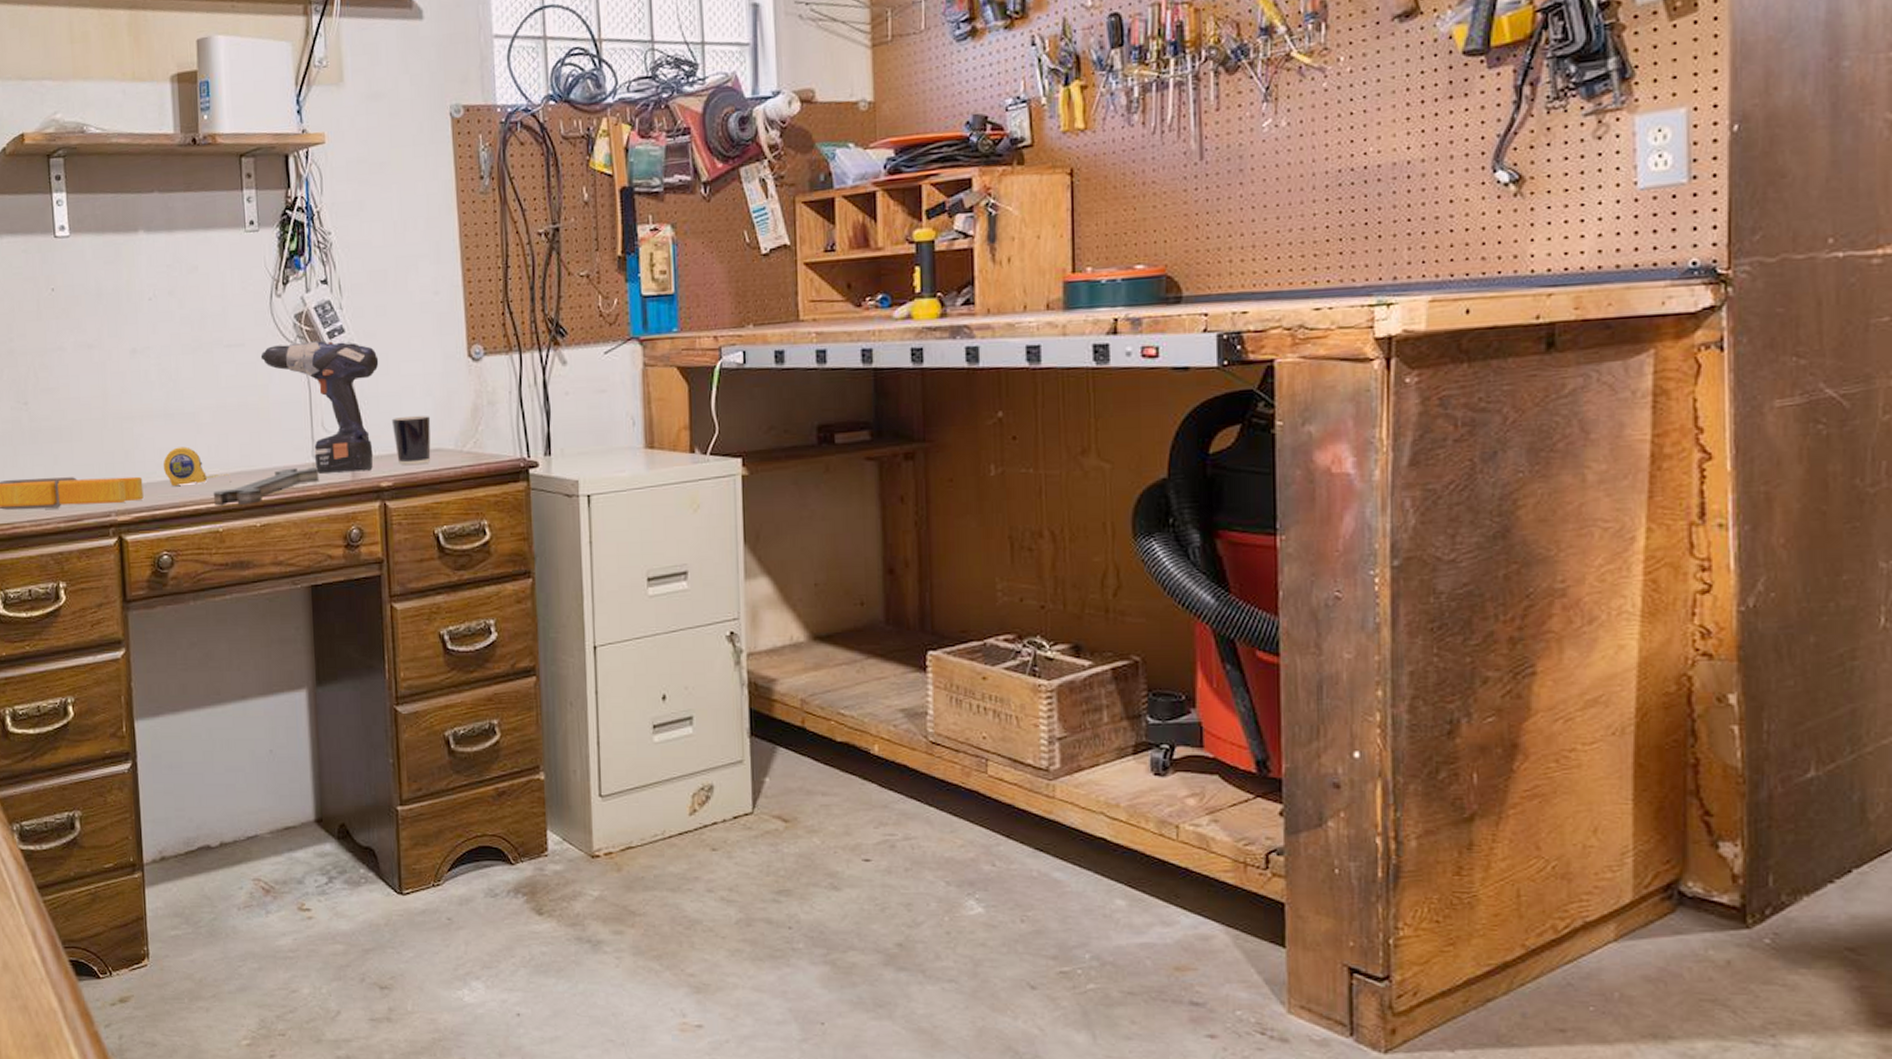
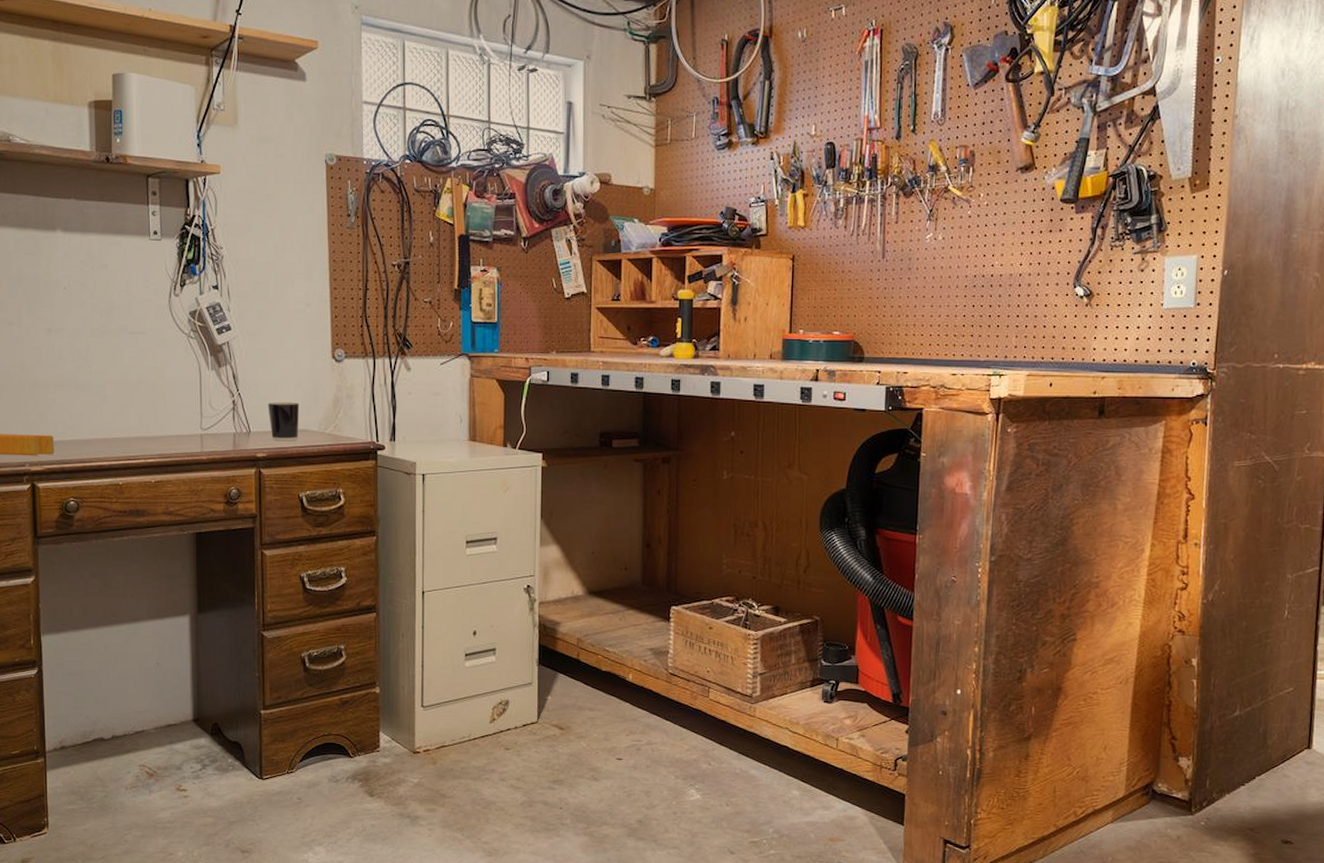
tape measure: present [163,446,232,487] -> none [72,413,132,446]
wrench: present [213,467,320,506] -> none [115,437,206,464]
power drill: present [260,340,379,475] -> none [159,335,259,444]

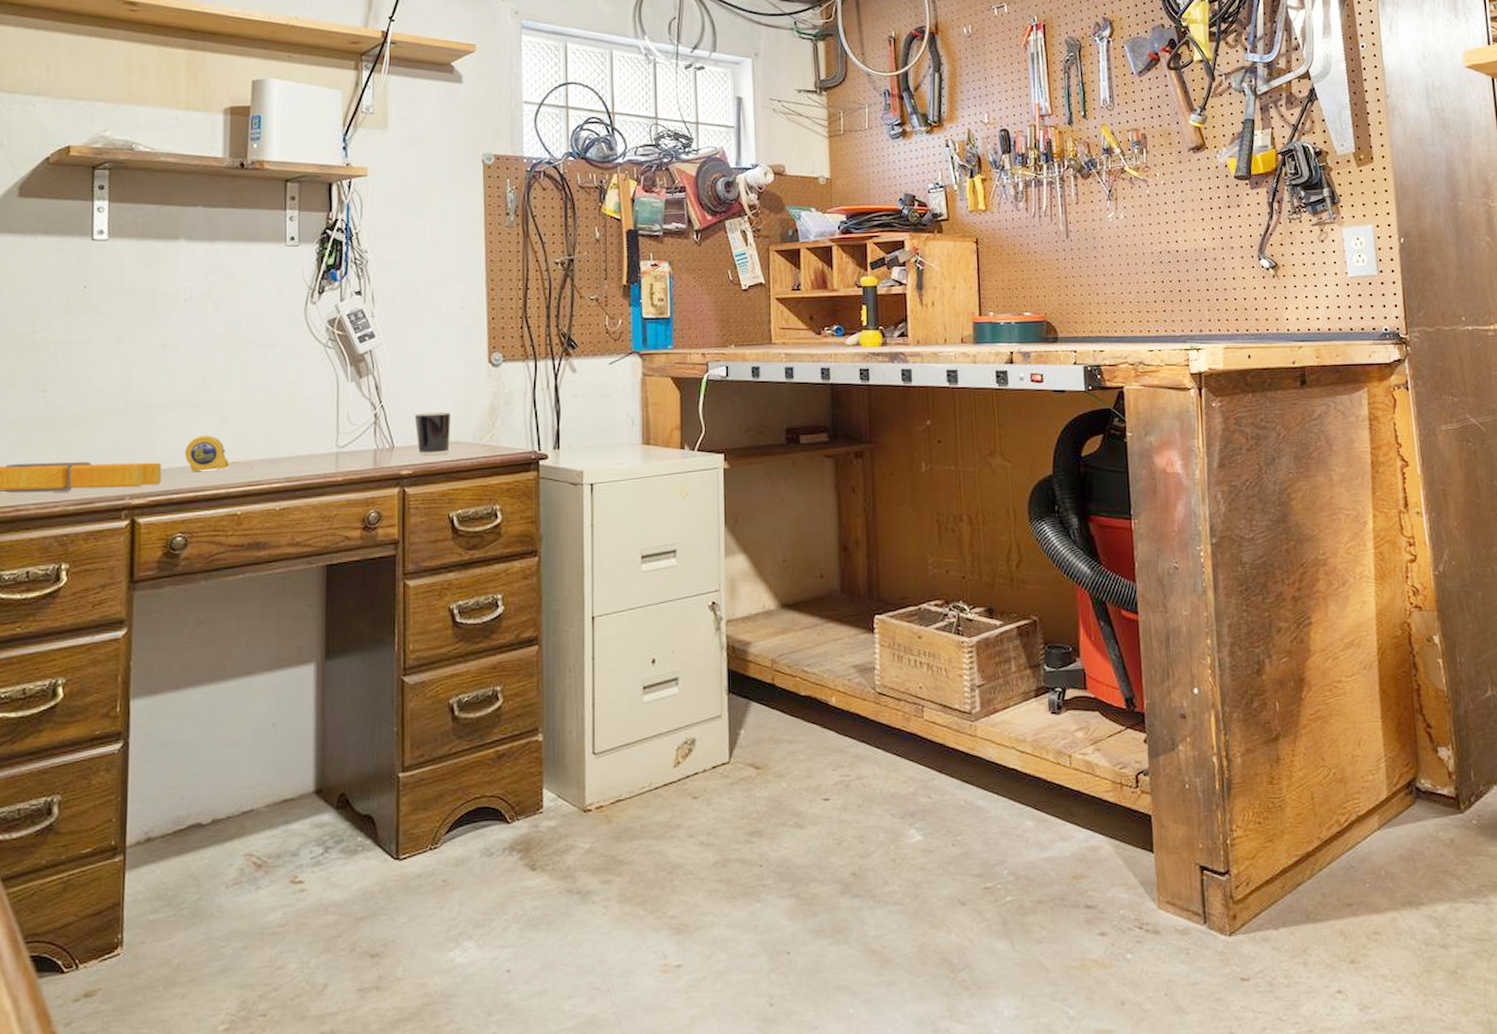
tape measure: none [72,413,132,446] -> present [184,435,254,473]

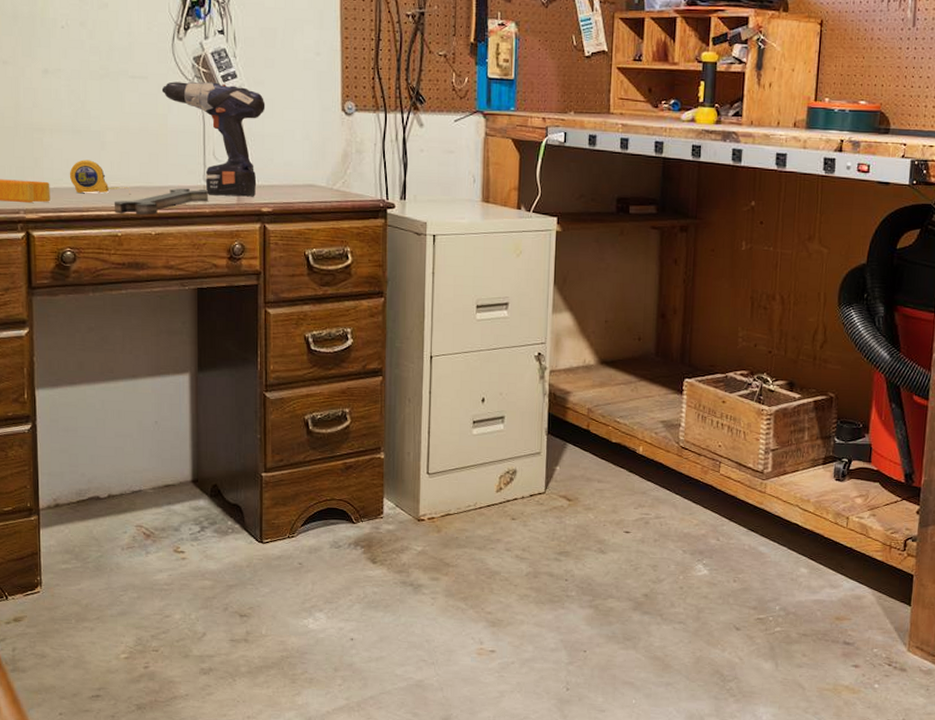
wrench: none [233,456,342,491] -> present [114,188,209,215]
power drill: none [292,344,406,463] -> present [161,81,265,197]
mug: present [414,412,451,456] -> none [274,154,307,197]

